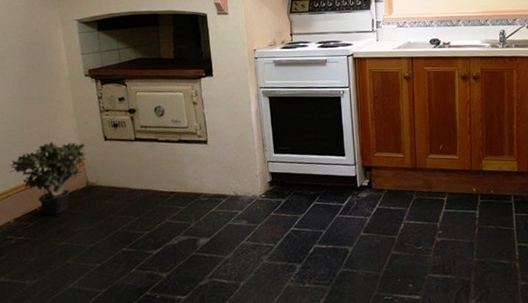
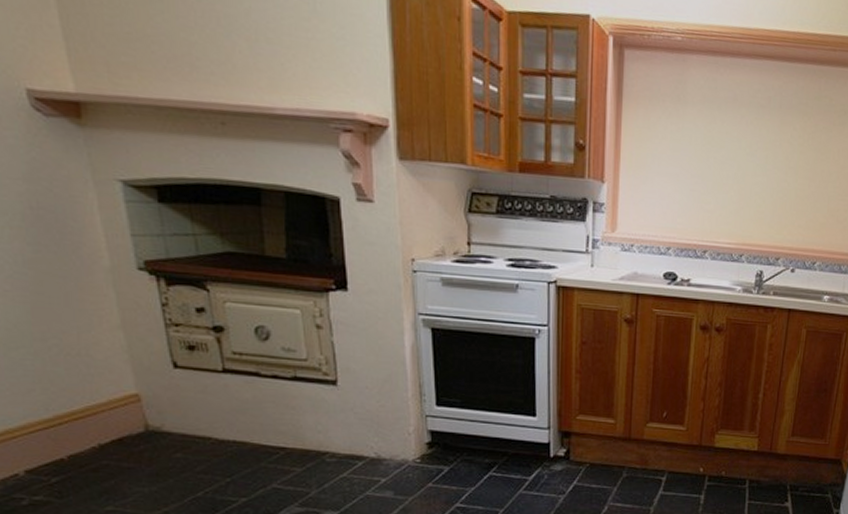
potted plant: present [9,141,88,216] -> none [12,362,147,469]

